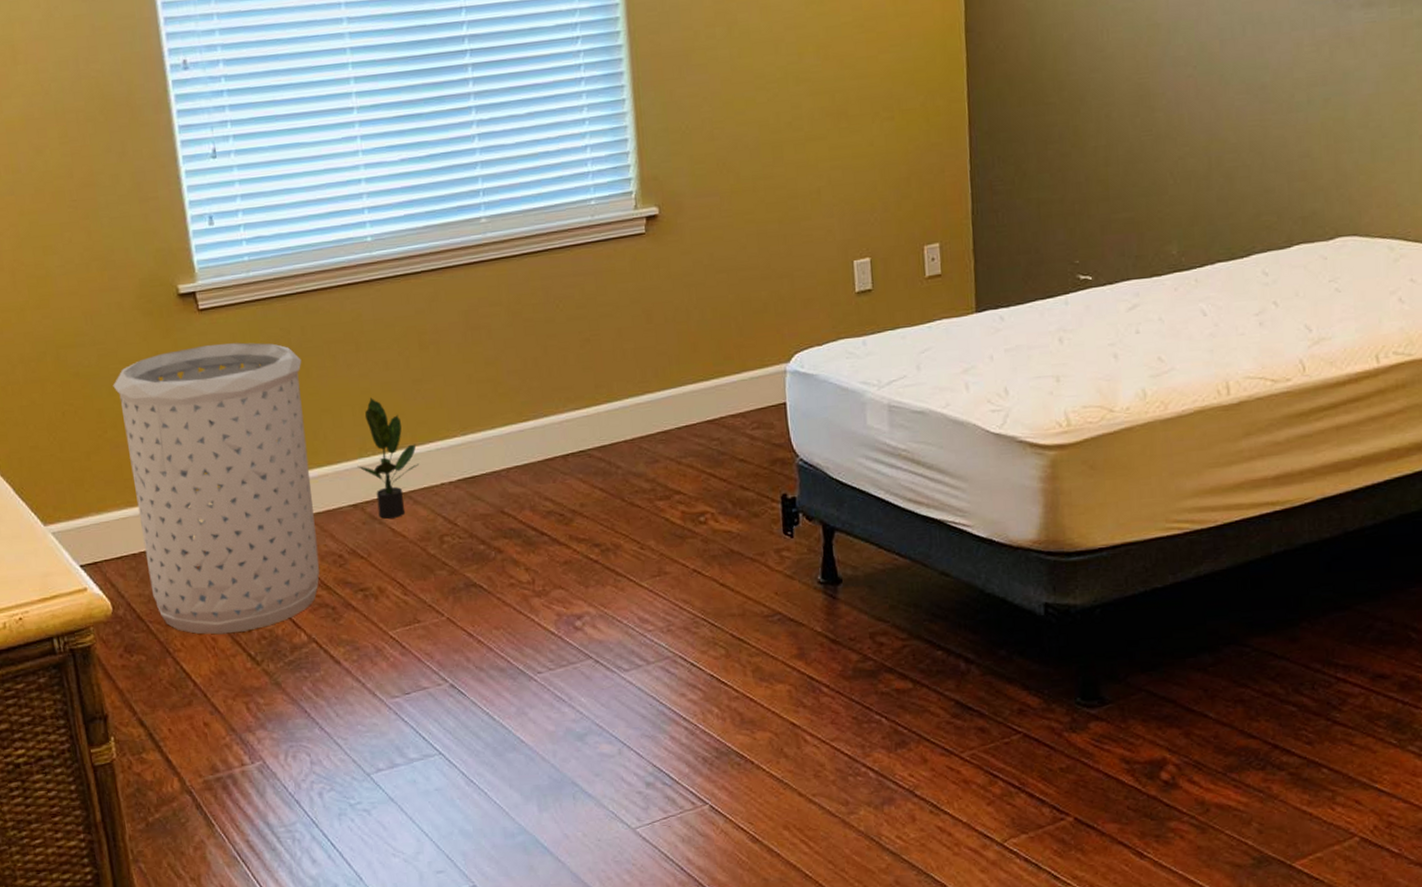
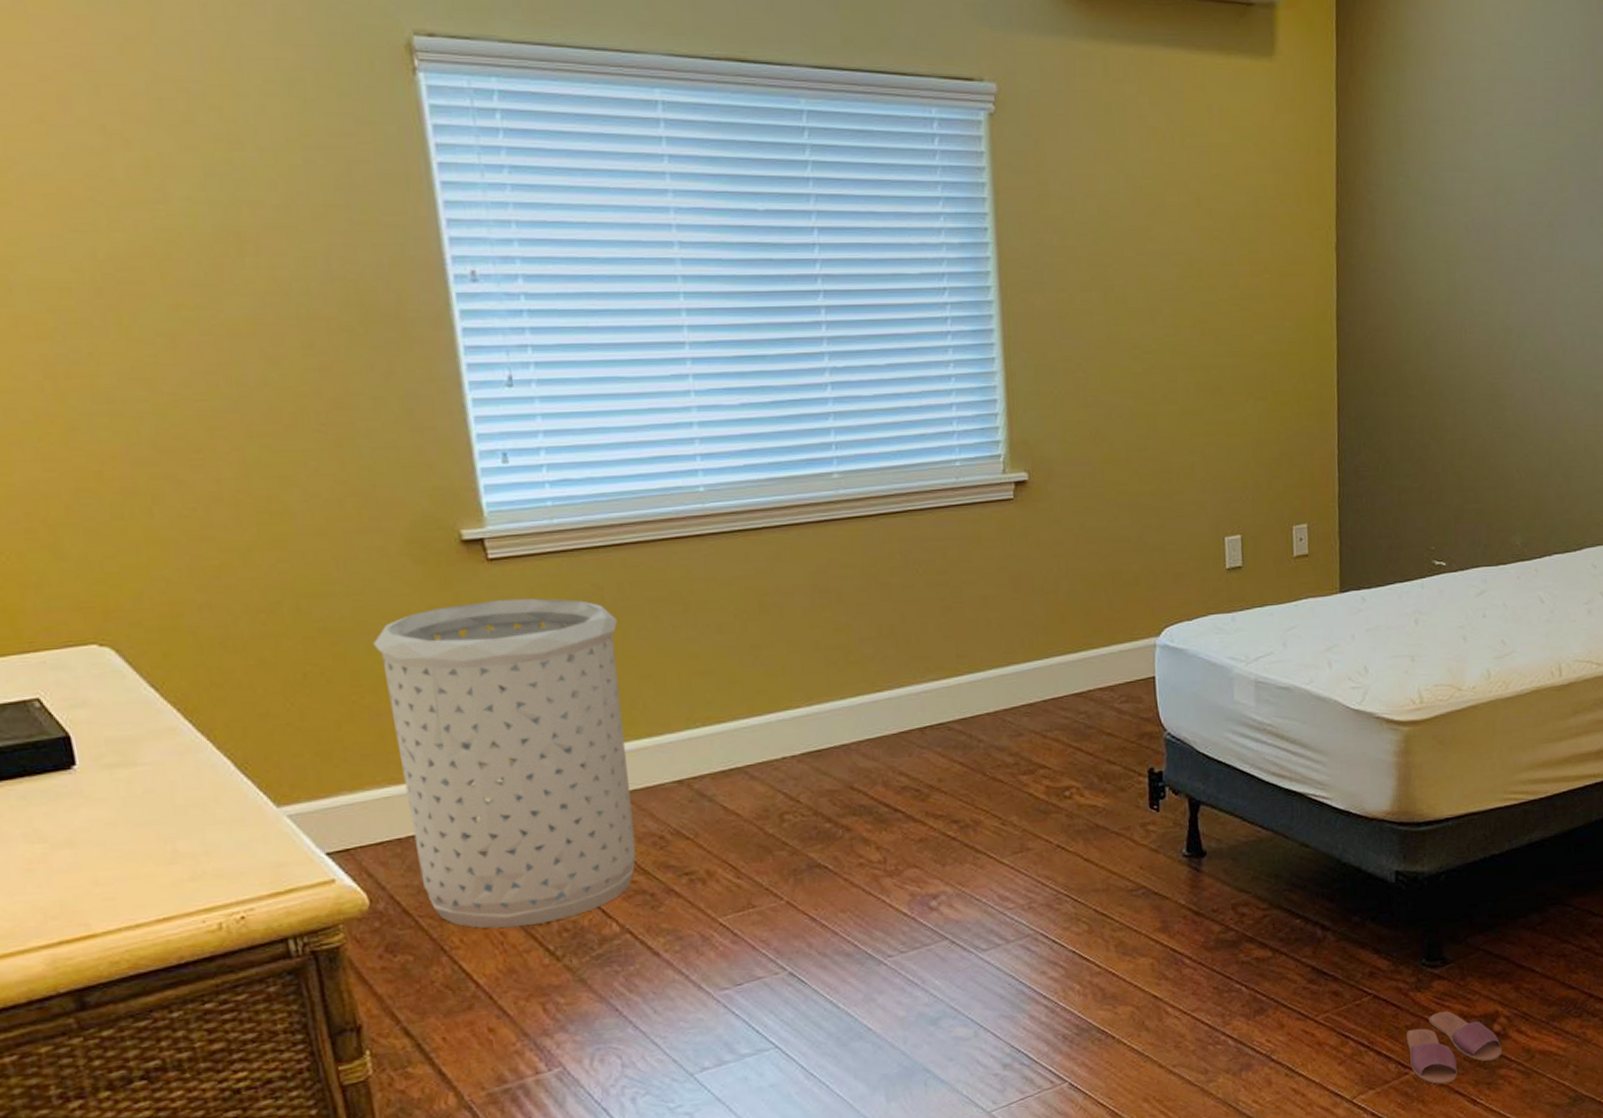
potted plant: present [357,398,420,519] -> none [683,663,758,796]
slippers: none [1061,754,1172,834] -> present [1406,1010,1502,1085]

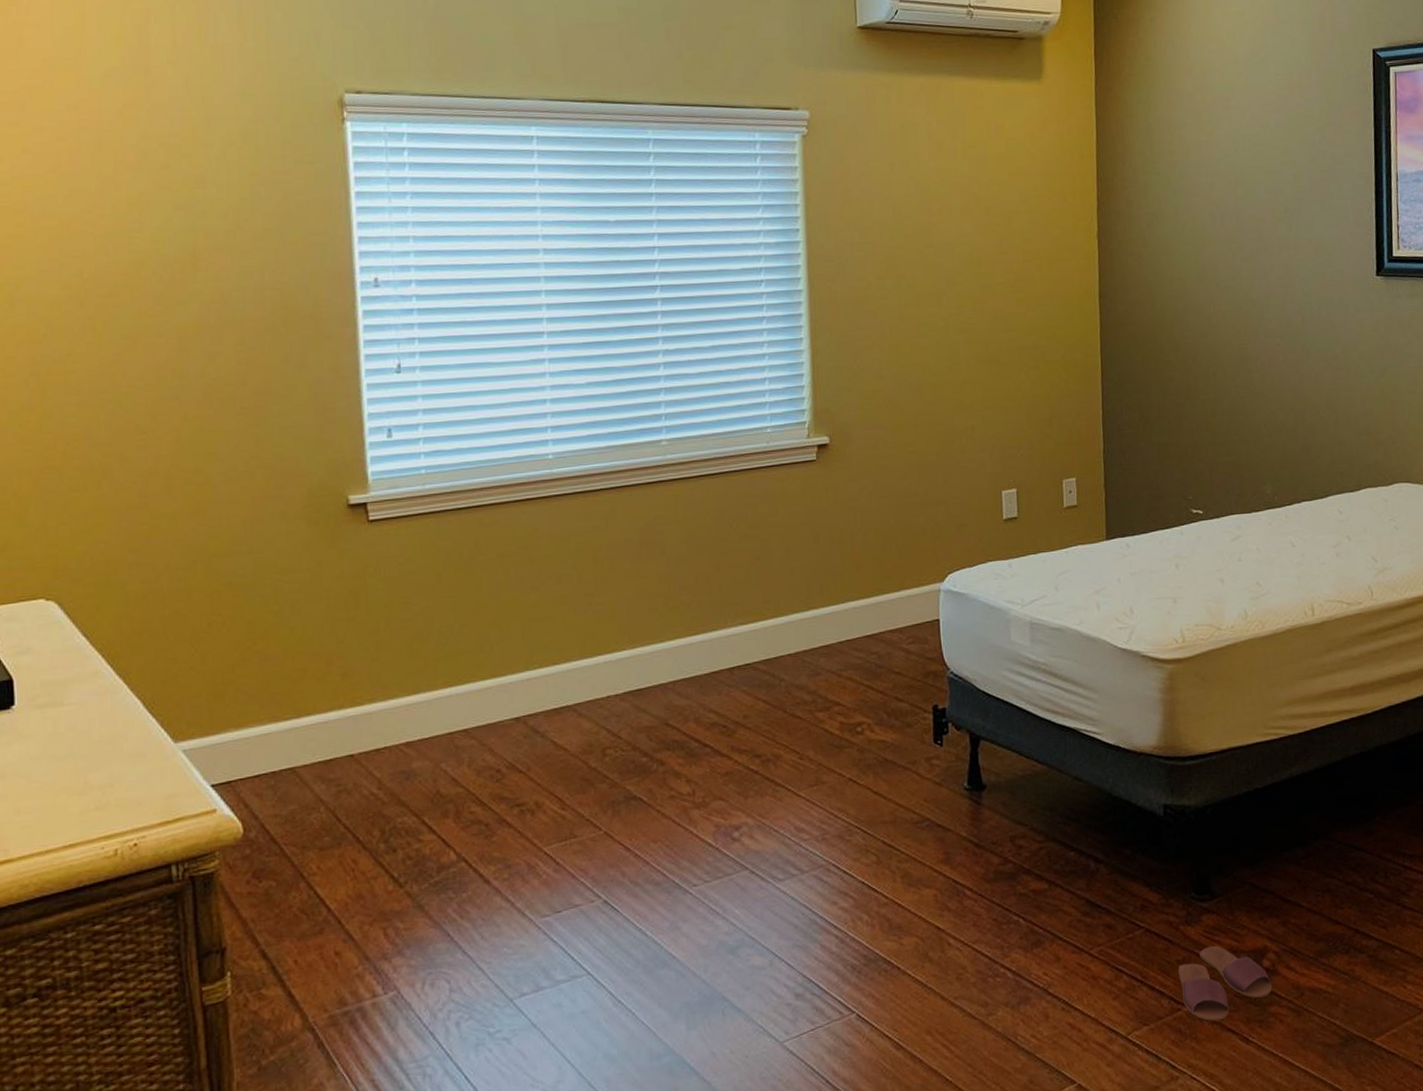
laundry basket: present [373,598,637,929] -> none [268,554,476,856]

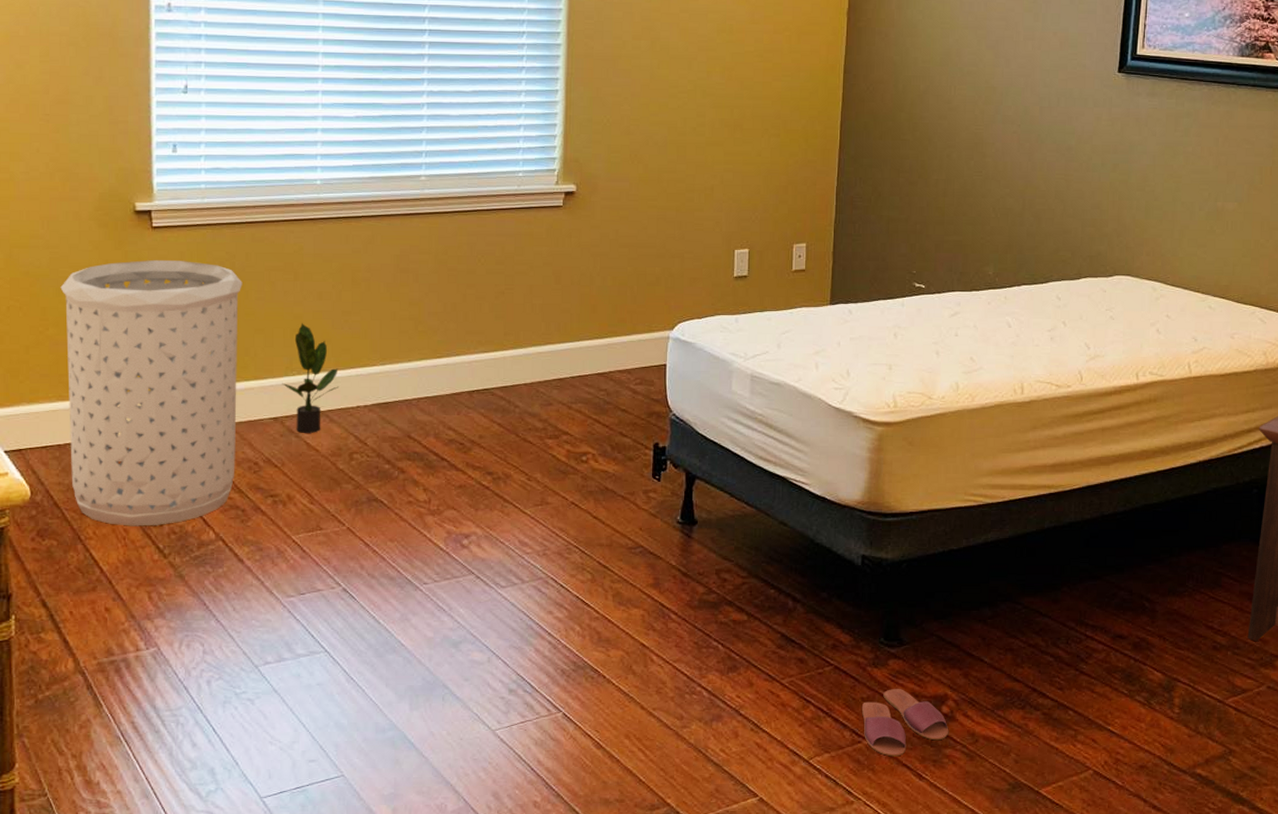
laundry basket: none [268,554,476,856] -> present [60,259,243,526]
potted plant: none [522,611,587,732] -> present [282,323,340,433]

